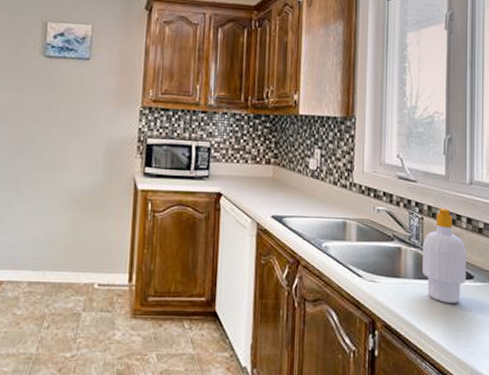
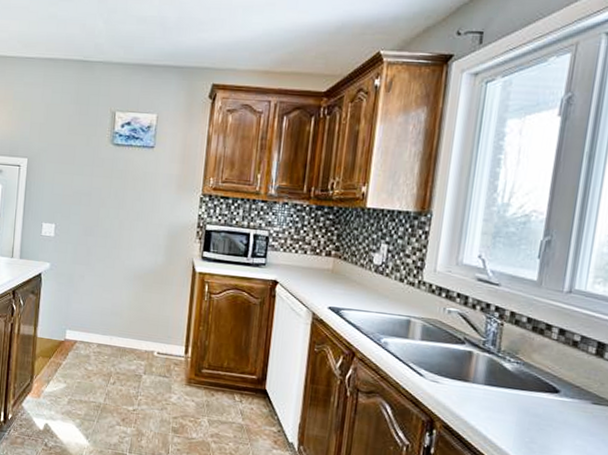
soap bottle: present [422,207,467,303] -> none [495,315,554,415]

